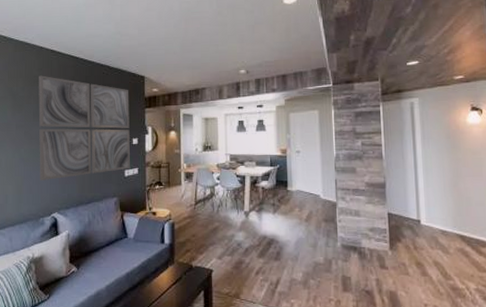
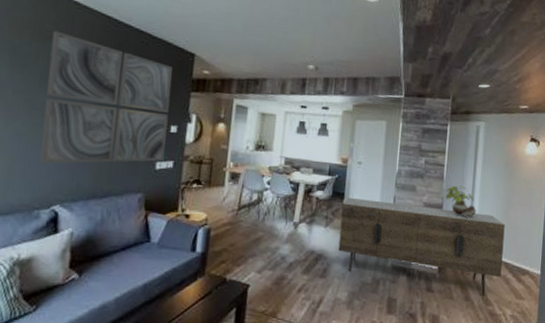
sideboard: none [286,185,459,270] -> present [338,198,505,296]
potted plant: none [387,163,422,194] -> present [445,185,477,218]

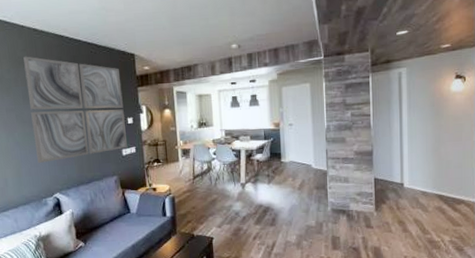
sideboard: present [338,198,505,296] -> none [280,154,437,227]
potted plant: present [445,185,477,218] -> none [374,131,407,160]

